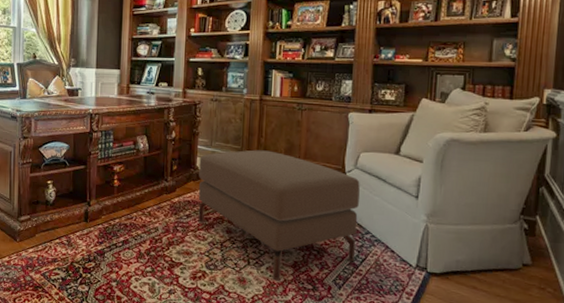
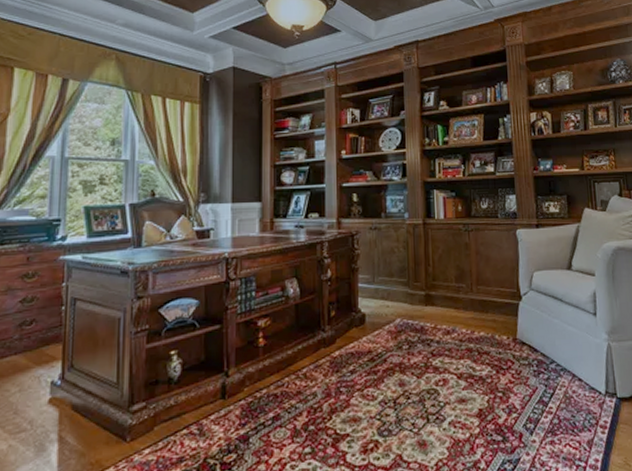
ottoman: present [198,150,360,281] -> none [361,280,544,438]

